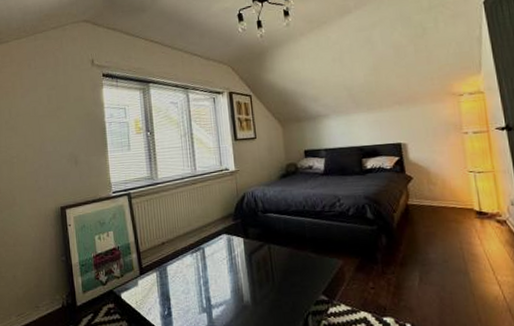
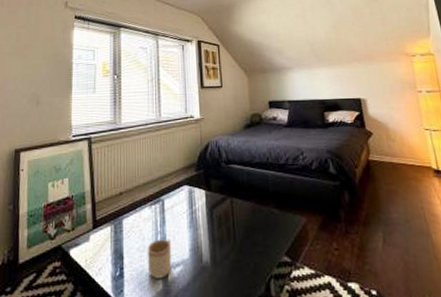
mug: none [191,282,216,316] -> present [147,239,172,279]

